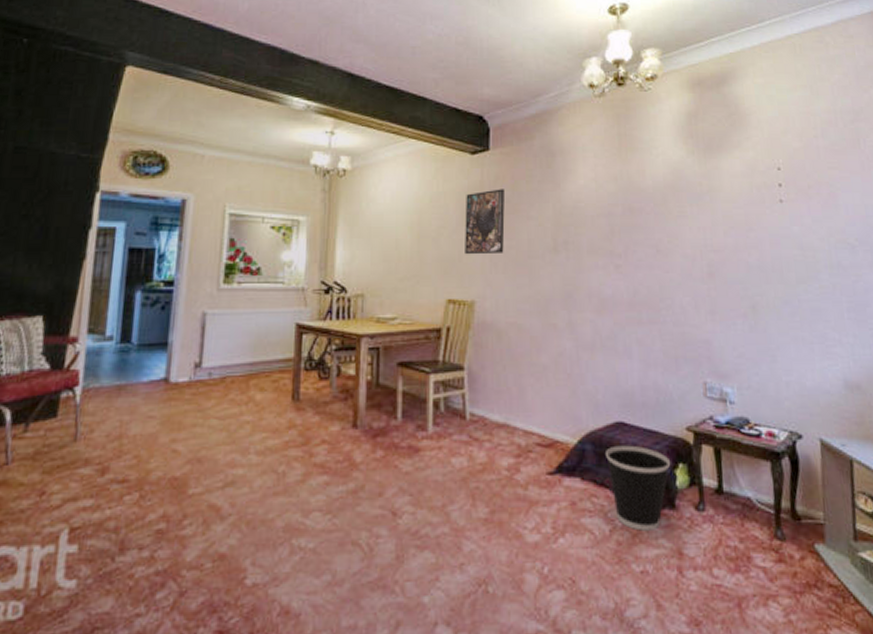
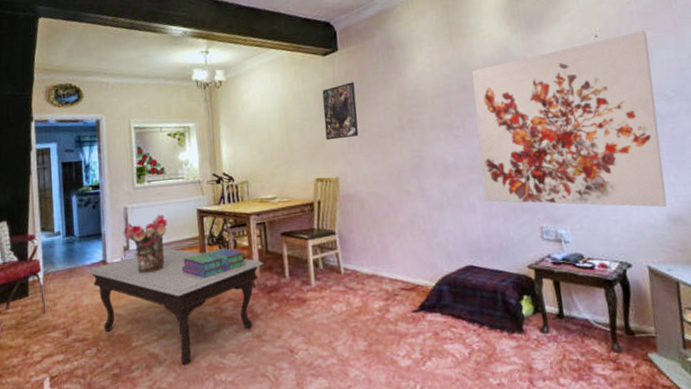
coffee table: none [140,370,371,524] -> present [86,248,263,366]
bouquet: none [195,325,256,399] -> present [122,214,168,273]
stack of books: none [267,375,350,412] -> present [182,248,247,279]
wastebasket: present [606,445,671,531] -> none [460,284,517,352]
wall art: none [640,169,845,372] -> present [471,31,667,208]

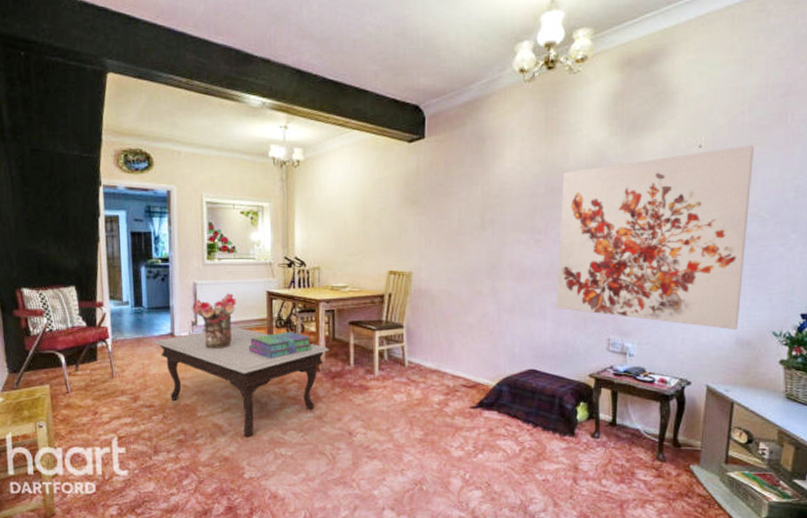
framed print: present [322,82,359,141] -> none [403,173,439,233]

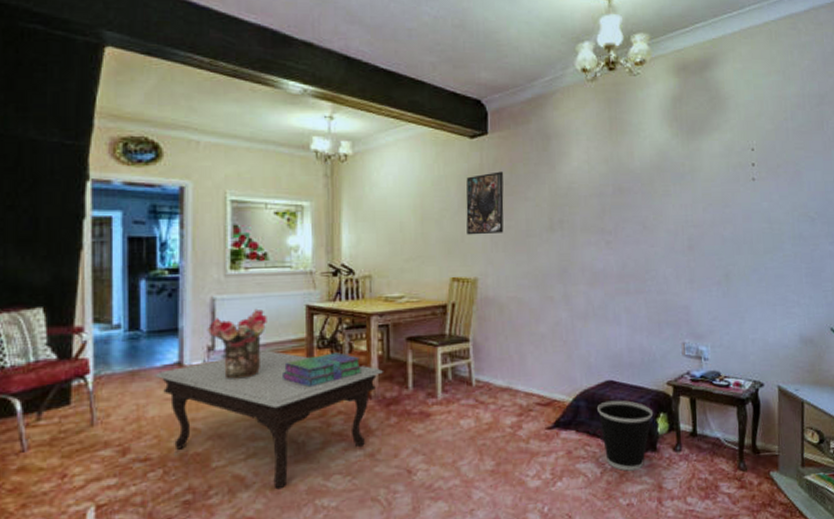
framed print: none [403,173,439,233] -> present [466,171,504,235]
wastebasket: none [519,387,574,451] -> present [597,400,654,471]
wall art: present [556,145,754,331] -> none [629,149,801,329]

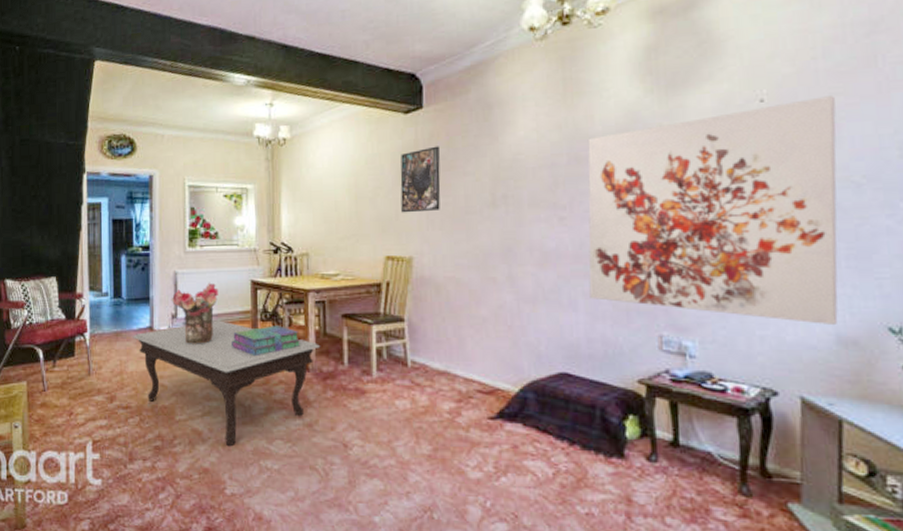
wastebasket: present [597,400,654,471] -> none [549,395,620,477]
wall art: none [629,149,801,329] -> present [587,96,838,326]

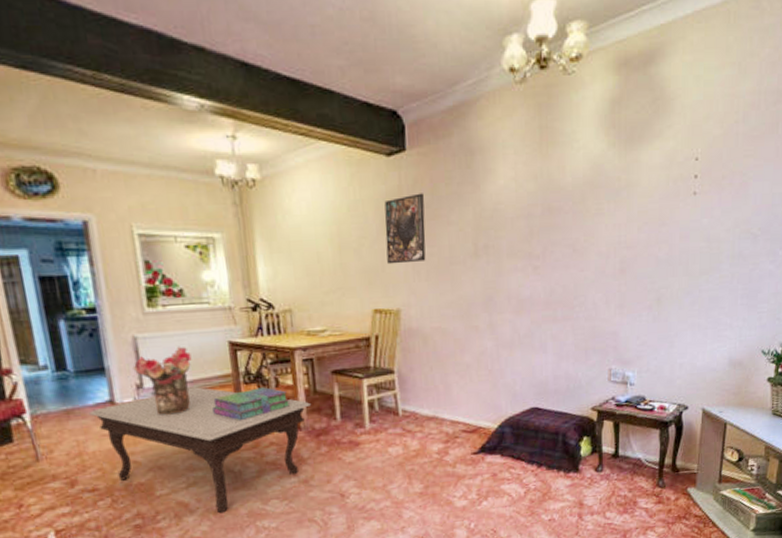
wall art: present [587,96,838,326] -> none [556,157,747,352]

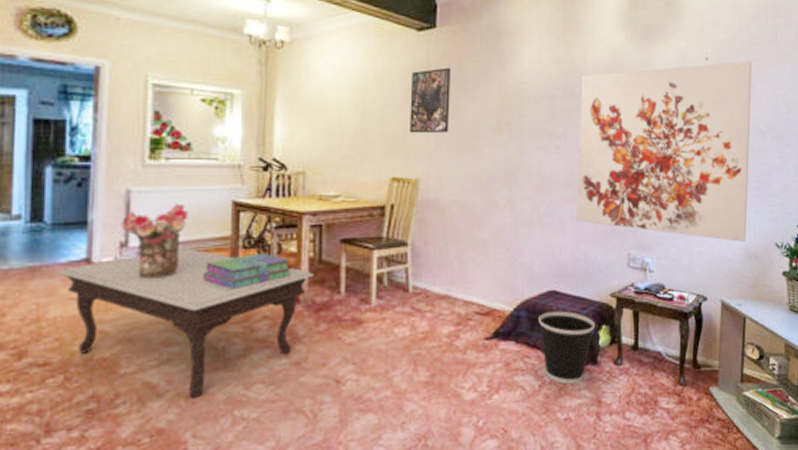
wastebasket: none [522,425,577,491] -> present [539,311,596,385]
wall art: none [556,157,747,352] -> present [576,61,752,243]

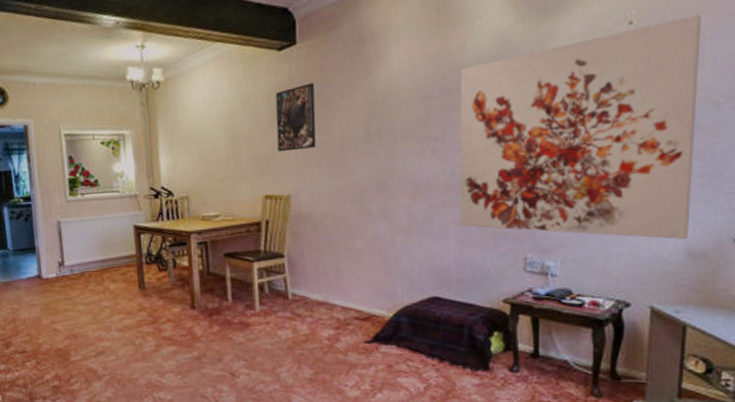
coffee table: present [58,249,313,399] -> none [22,265,204,382]
bouquet: present [120,202,189,279] -> none [56,229,103,290]
stack of books: present [203,253,292,290] -> none [119,267,187,298]
wastebasket: present [539,311,596,385] -> none [421,317,486,388]

